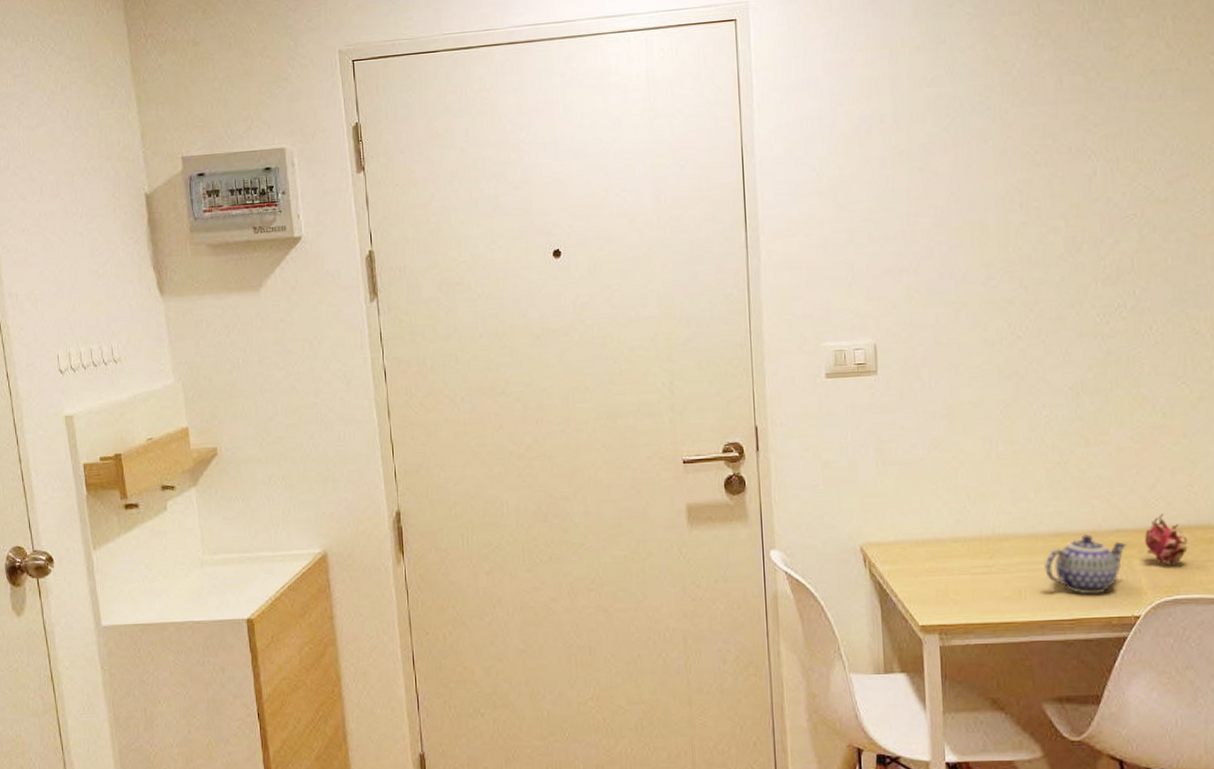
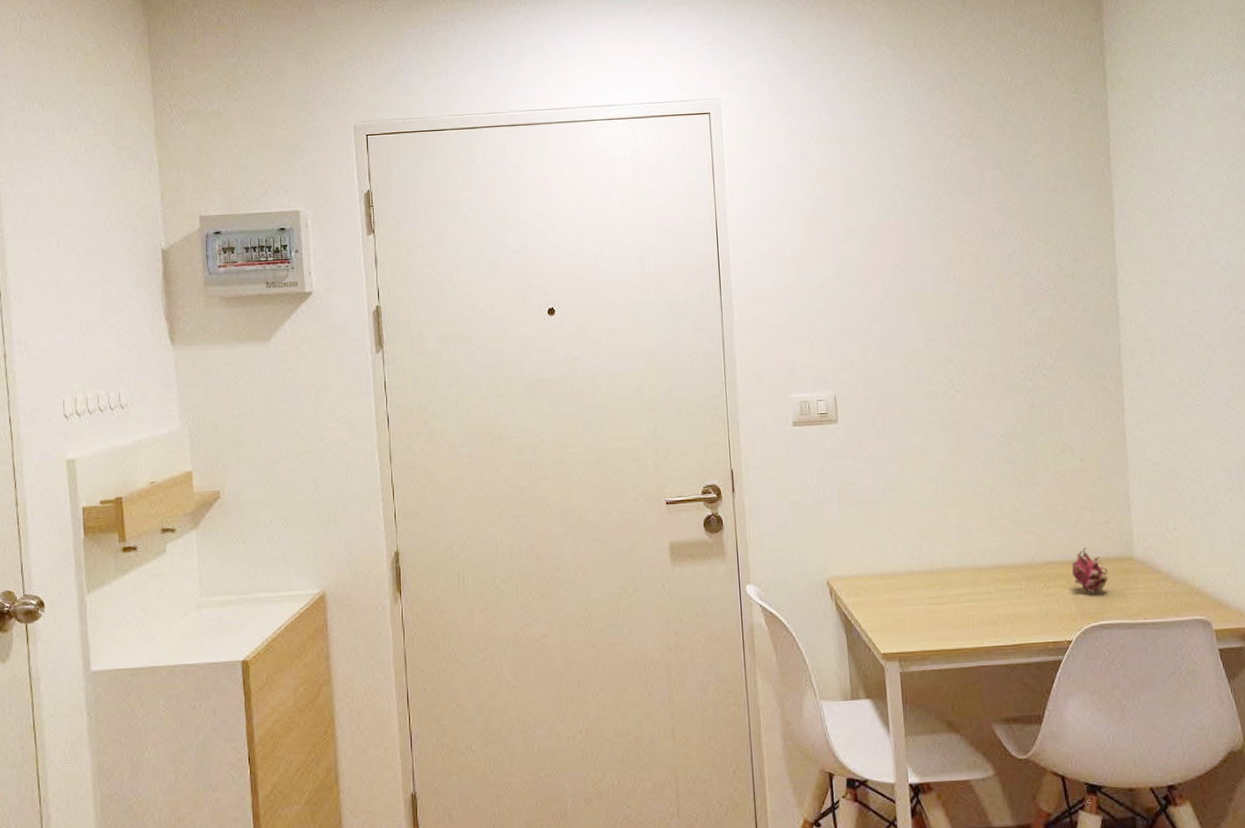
teapot: present [1045,534,1127,595] -> none [988,567,1057,622]

